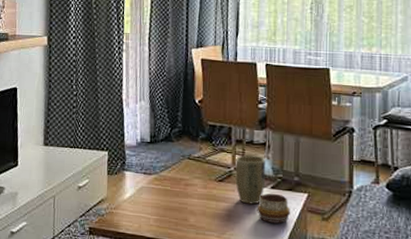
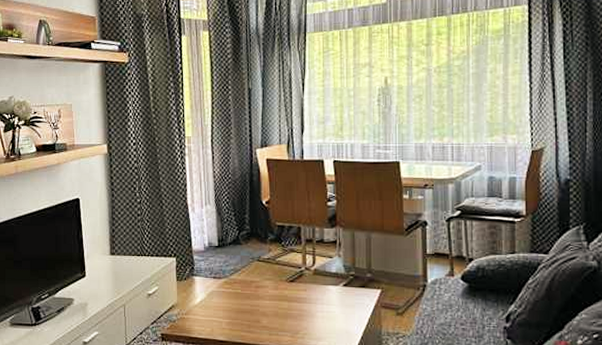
plant pot: present [234,155,266,205] -> none [305,254,338,303]
decorative bowl: present [257,193,290,224] -> none [330,291,364,321]

